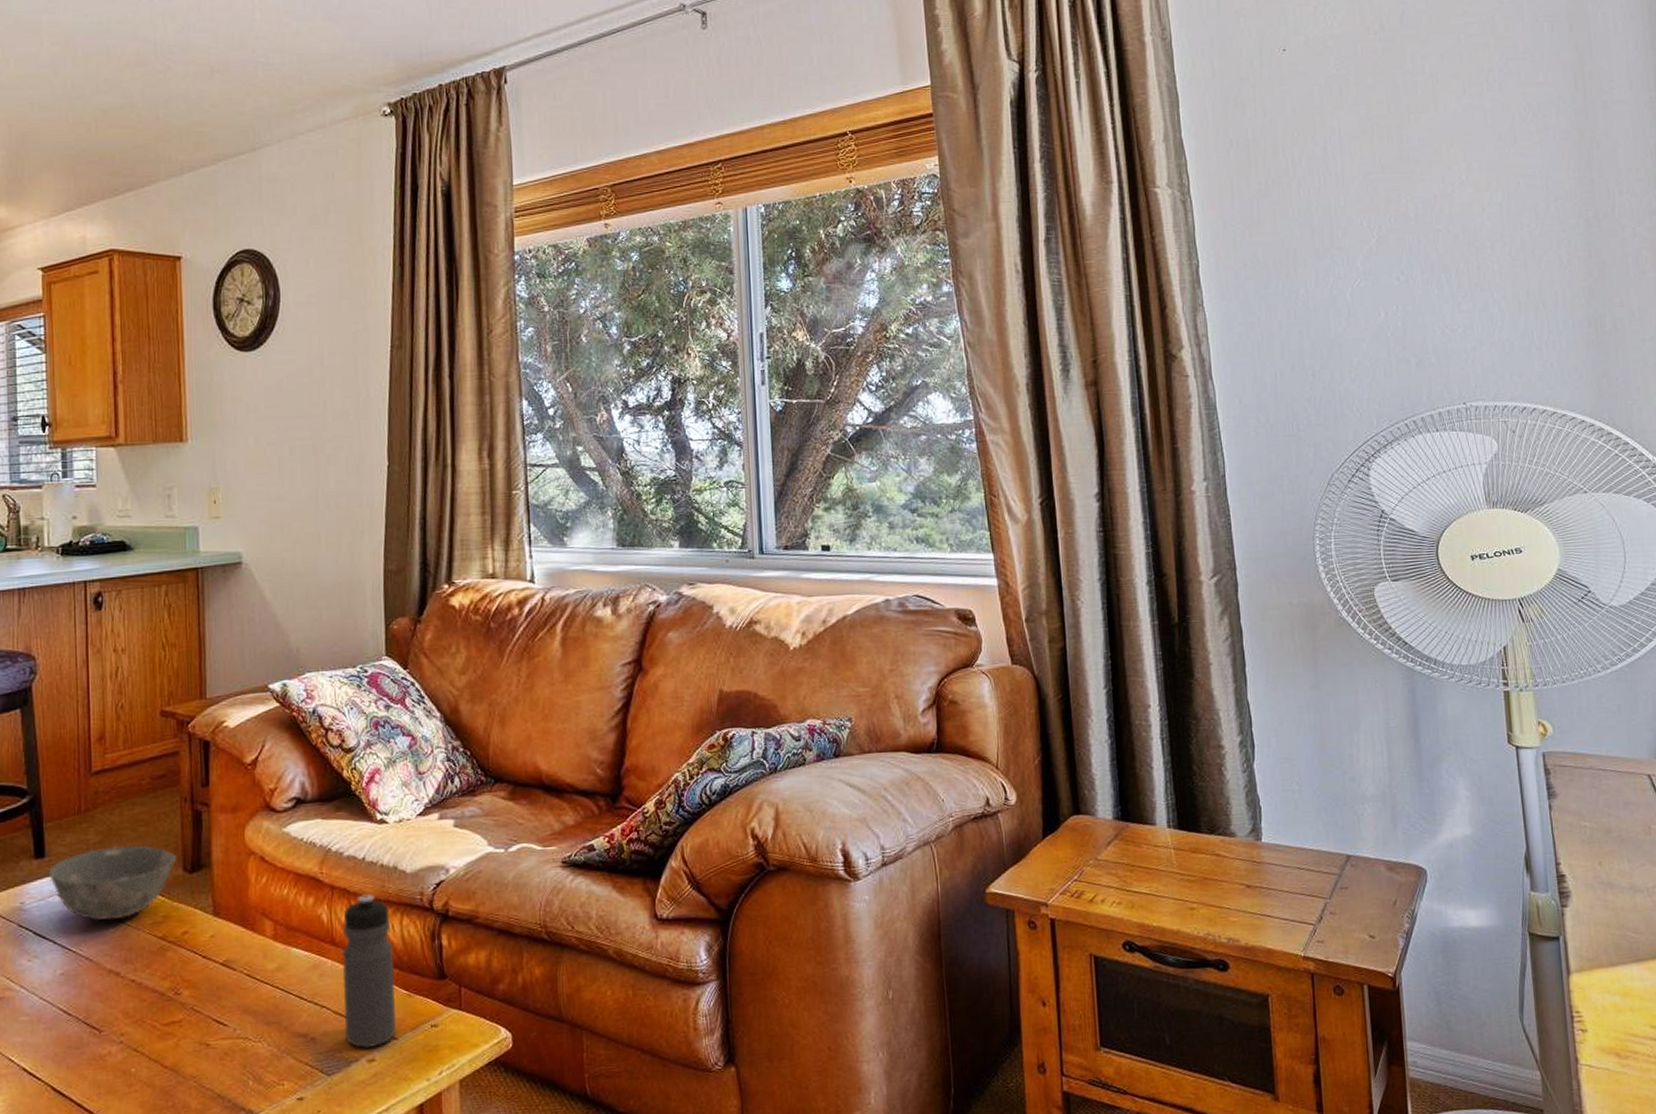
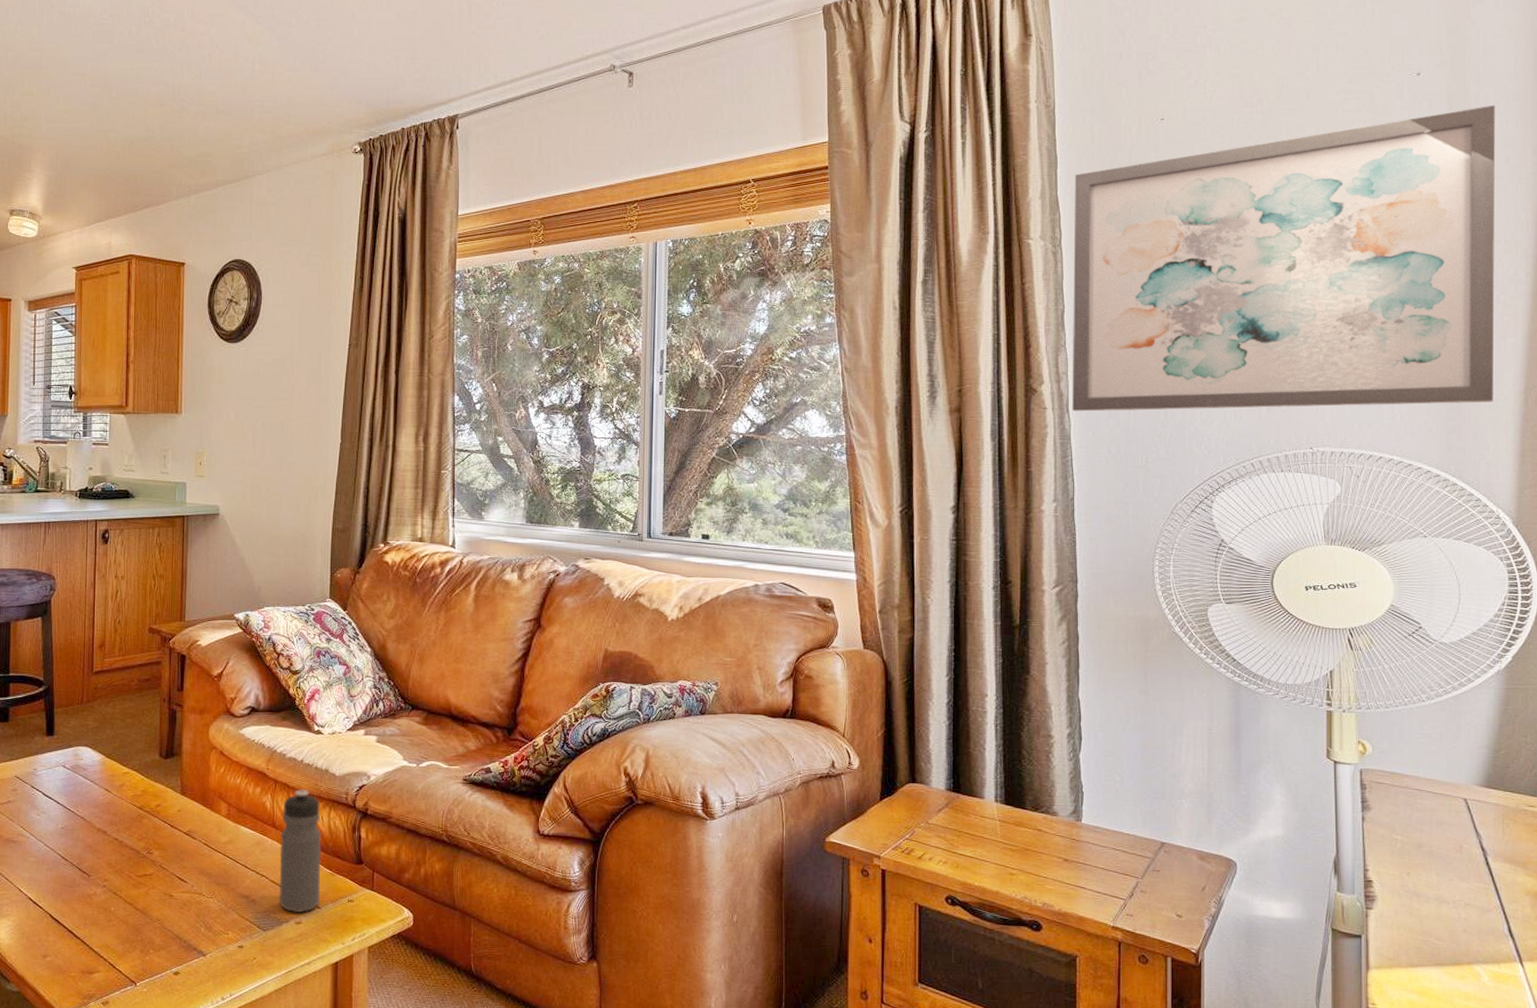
bowl: present [48,845,176,922] -> none [56,732,154,790]
wall art: none [1199,25,1640,378] -> present [1072,105,1496,412]

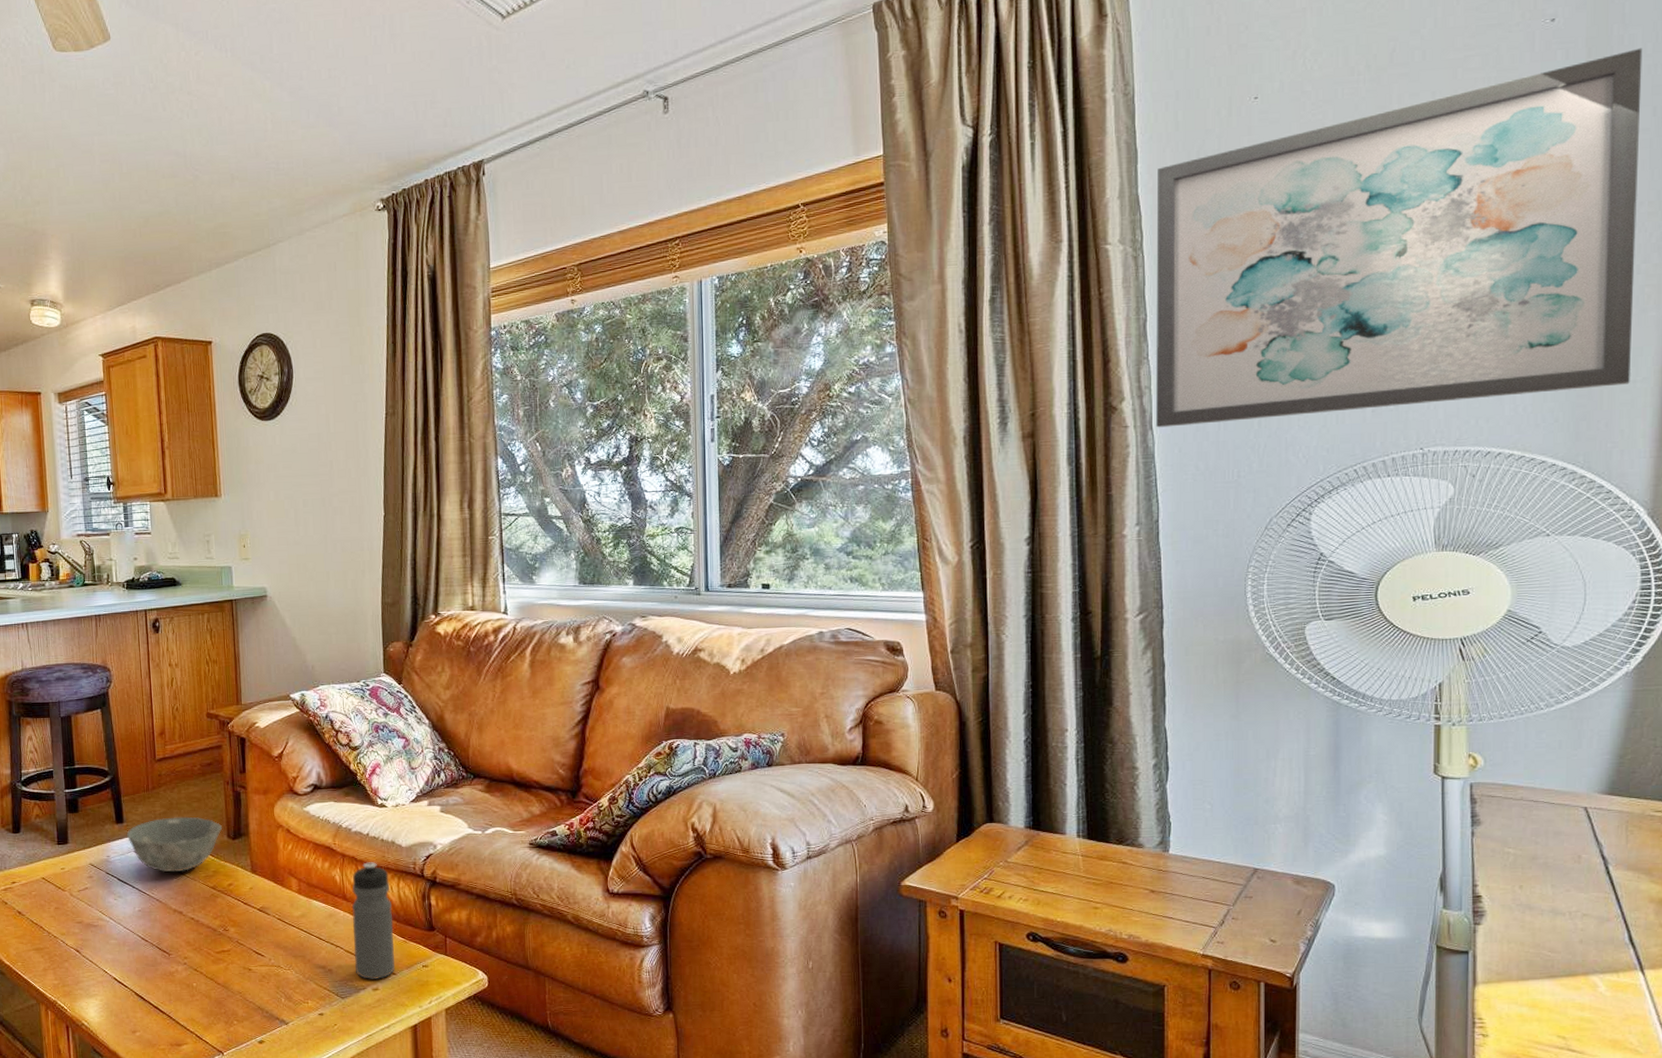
bowl: none [56,732,154,790] -> present [126,816,222,873]

